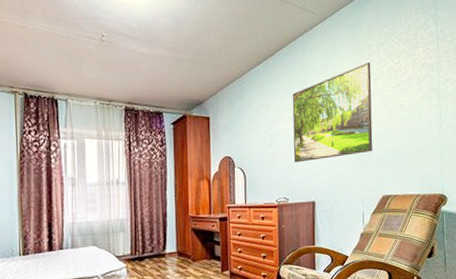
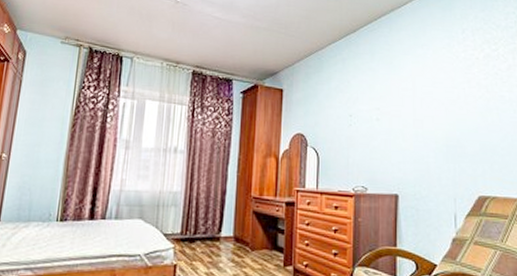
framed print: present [292,61,373,163] -> none [375,46,468,148]

